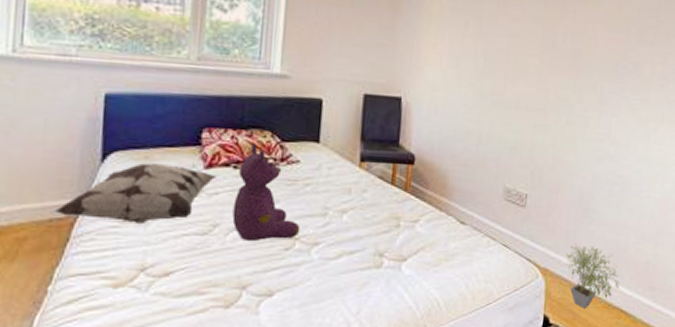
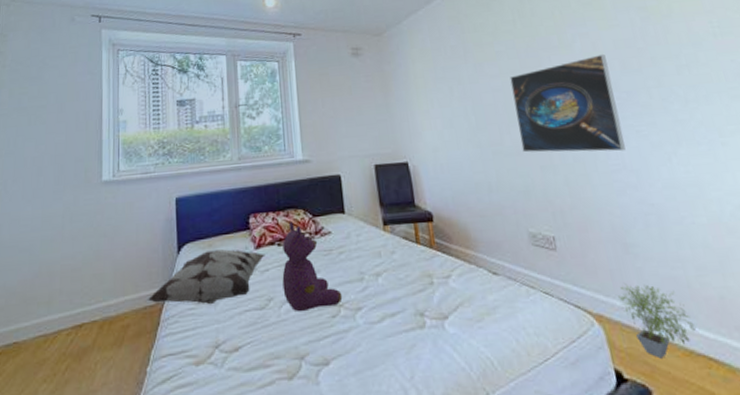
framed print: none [521,18,627,122] -> present [509,53,626,153]

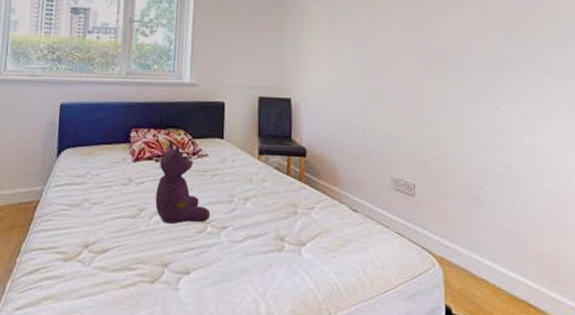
decorative pillow: present [147,249,265,305] -> none [22,158,142,208]
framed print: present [509,53,626,153] -> none [400,19,496,114]
potted plant: present [618,284,697,359] -> none [461,233,524,301]

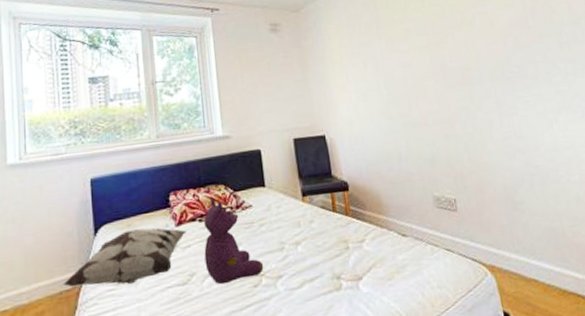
decorative pillow: none [22,158,142,208] -> present [62,228,187,288]

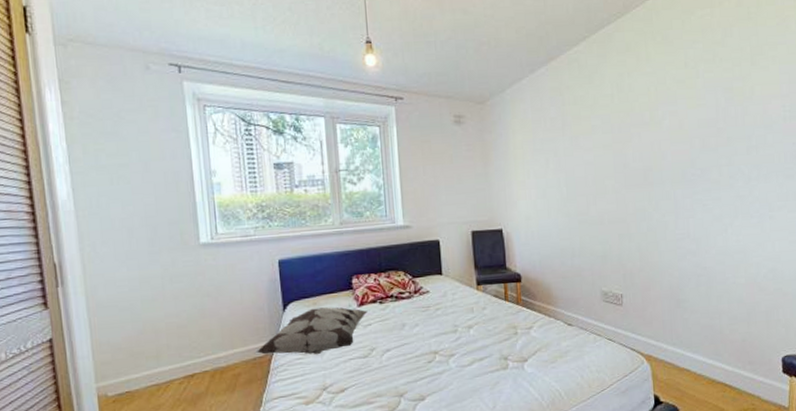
teddy bear: present [204,197,264,285] -> none [383,282,438,359]

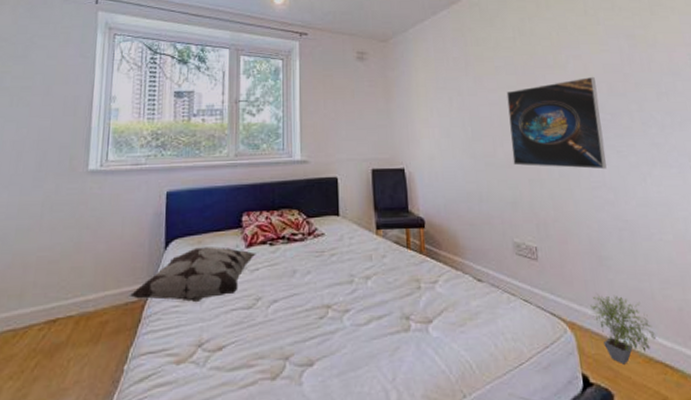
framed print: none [602,132,692,223] -> present [506,76,607,170]
potted plant: none [666,331,721,386] -> present [590,294,657,365]

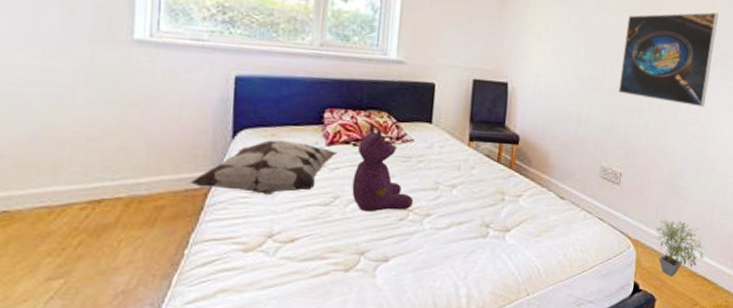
teddy bear: none [272,222,331,313] -> present [352,123,414,213]

